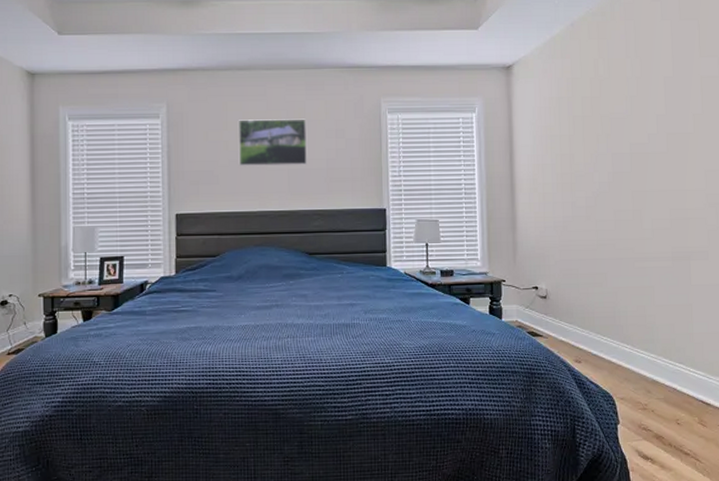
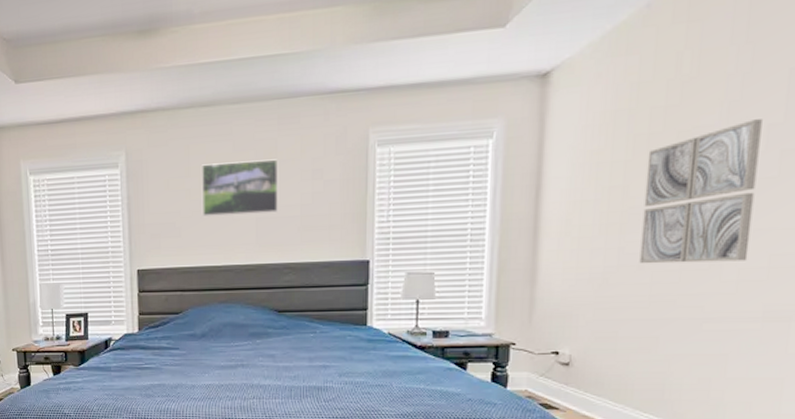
wall art: none [584,111,657,215] -> present [639,119,762,264]

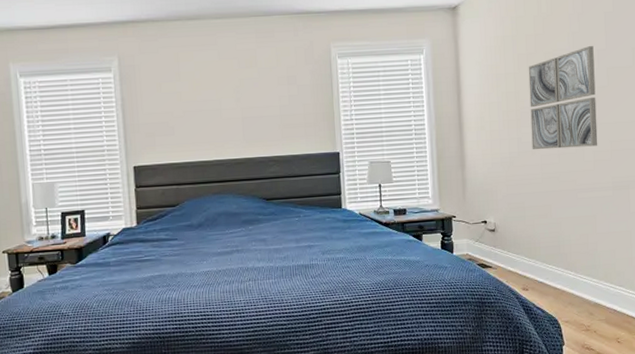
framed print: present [202,159,278,217] -> none [191,66,260,117]

